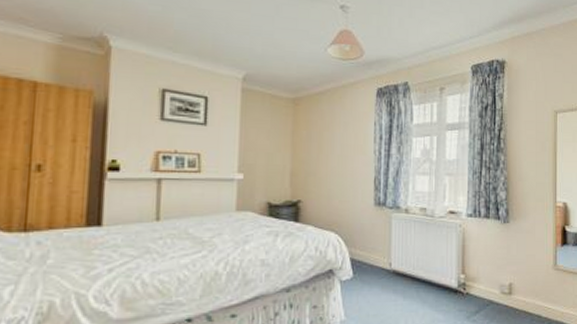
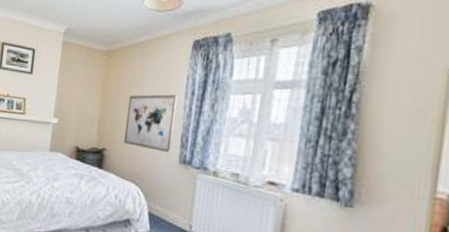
wall art: none [319,140,367,196] -> present [123,94,177,152]

